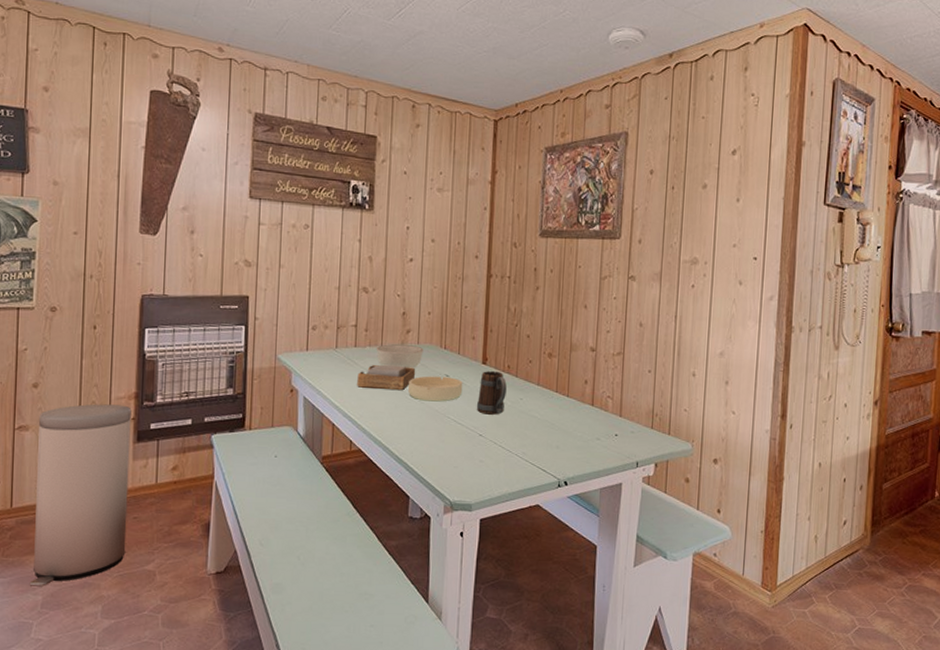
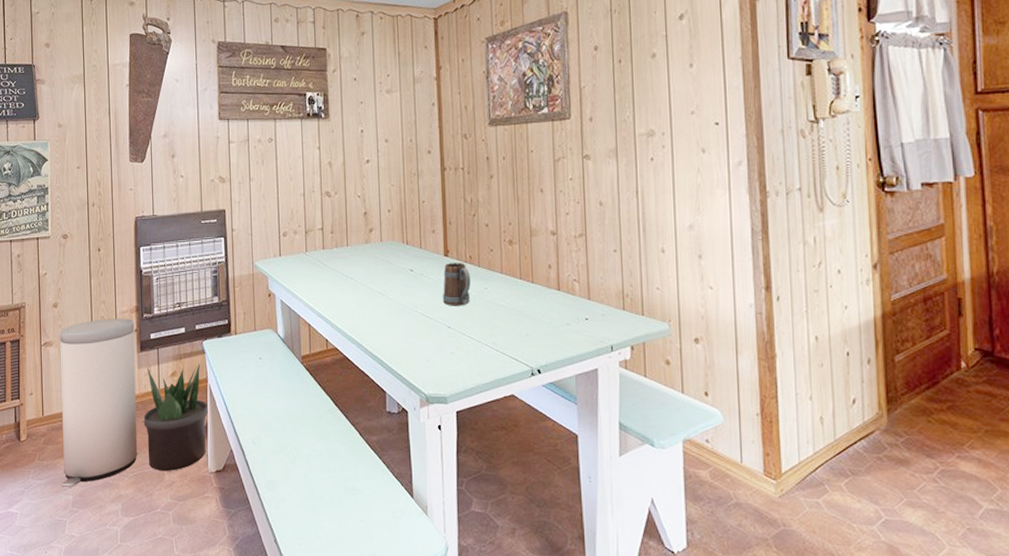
planter: none [135,458,212,571] -> present [143,363,208,471]
napkin holder: present [357,364,416,391] -> none [327,264,382,289]
bowl: present [376,344,424,369] -> none [342,243,387,266]
ashtray: present [408,376,463,402] -> none [376,271,428,297]

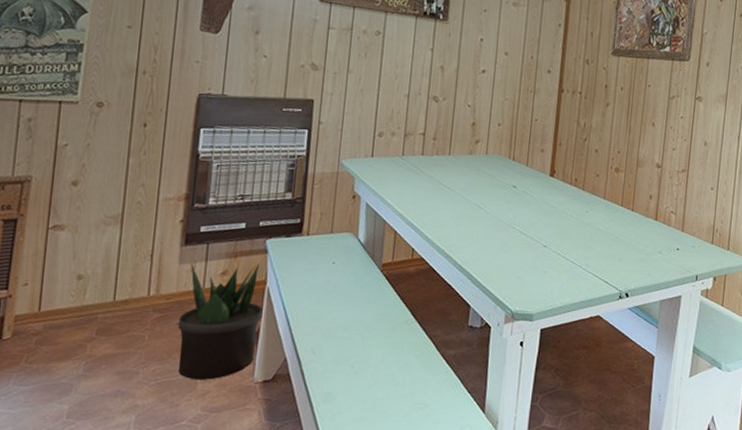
pedal bin: present [59,318,138,487] -> none [54,204,181,395]
beer mug: present [442,263,471,306] -> none [542,183,573,227]

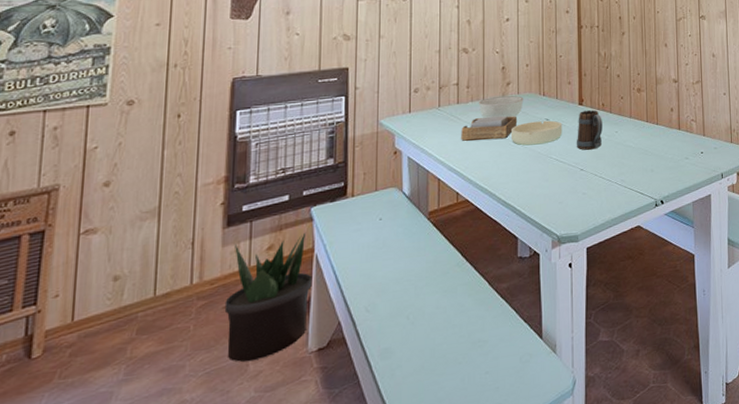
napkin holder: none [422,173,483,200] -> present [461,115,518,141]
bowl: none [443,154,492,179] -> present [478,96,524,119]
ashtray: none [474,186,530,212] -> present [512,120,563,146]
beer mug: none [542,183,573,227] -> present [576,110,603,150]

